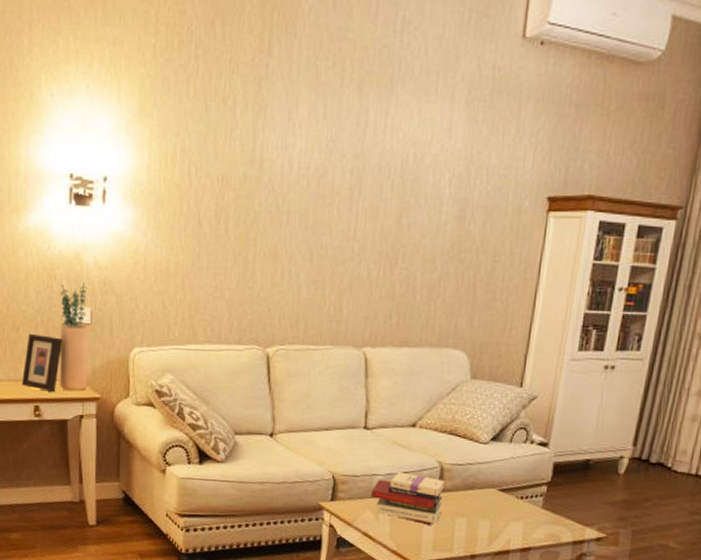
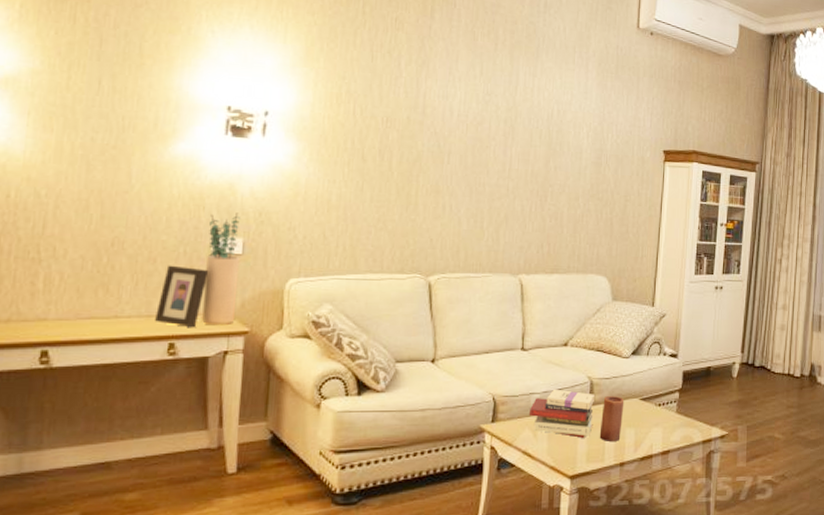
candle: none [448,484,480,532] -> present [599,396,625,441]

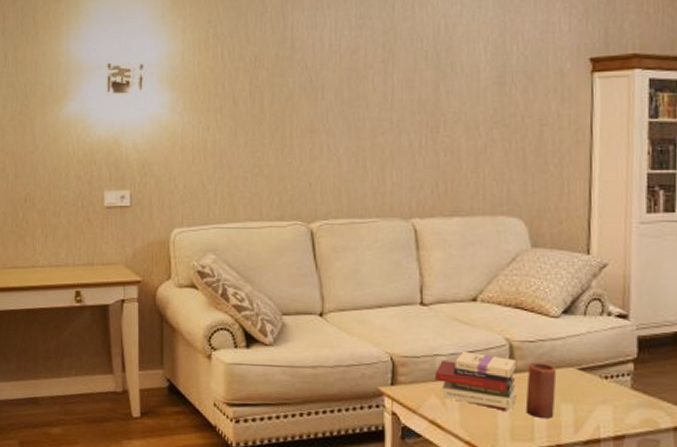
picture frame: present [155,265,209,327] -> none [63,218,104,276]
vase: present [202,212,240,326] -> none [101,166,129,275]

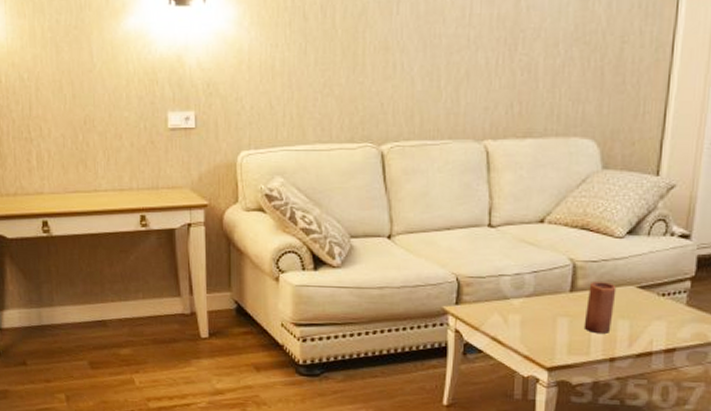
books: present [435,351,517,411] -> none [499,271,578,327]

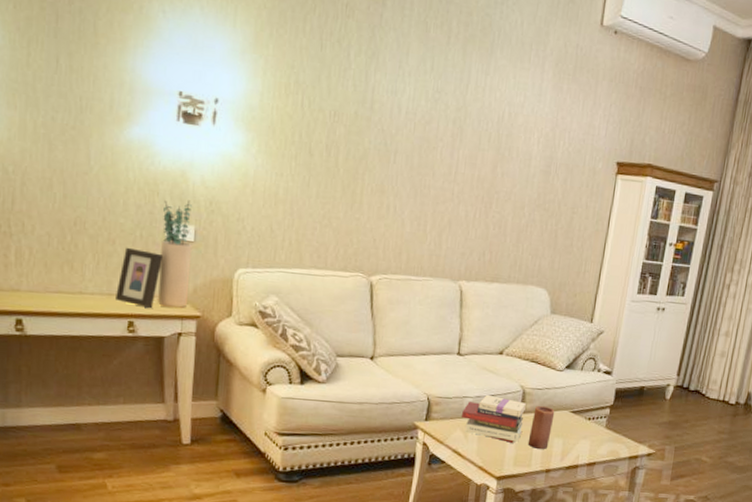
picture frame: none [127,140,168,200] -> present [116,247,164,308]
vase: none [164,85,195,199] -> present [158,200,192,309]
books: none [499,271,578,327] -> present [462,394,526,443]

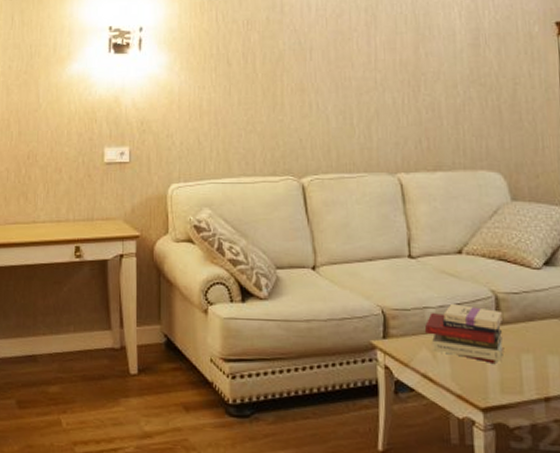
picture frame: present [116,247,164,308] -> none [64,174,103,231]
vase: present [158,200,192,309] -> none [100,123,128,230]
candle: present [527,406,555,449] -> none [513,315,542,370]

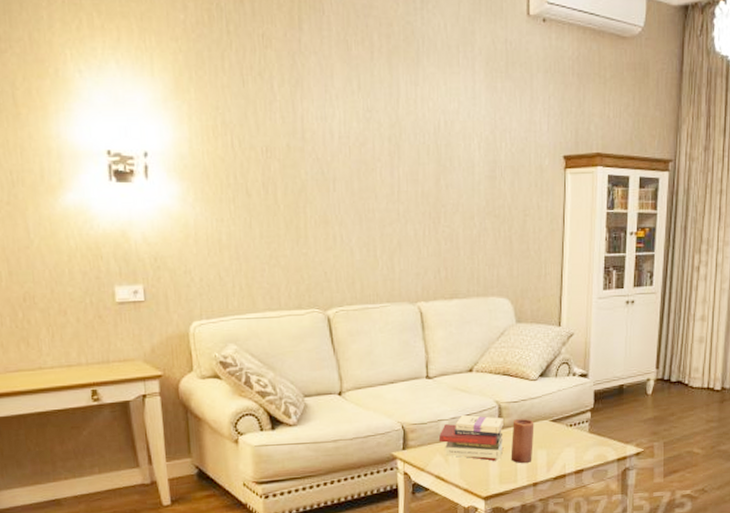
candle: none [513,315,542,370] -> present [510,419,535,463]

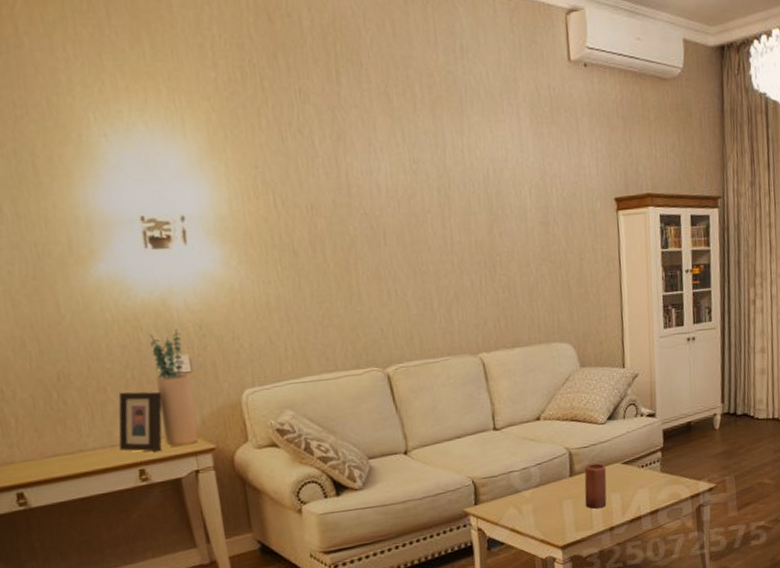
picture frame: none [75,316,117,374] -> present [118,391,162,452]
vase: none [109,259,148,371] -> present [150,329,199,447]
books: present [439,414,504,461] -> none [511,463,578,509]

